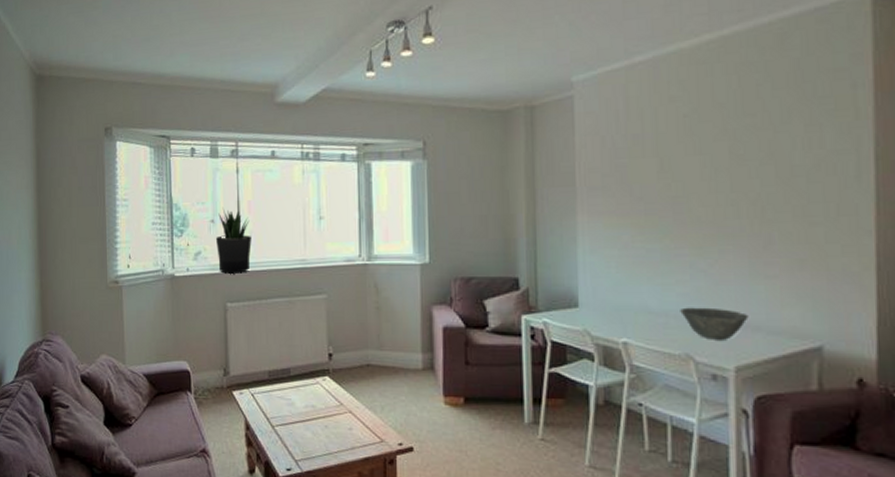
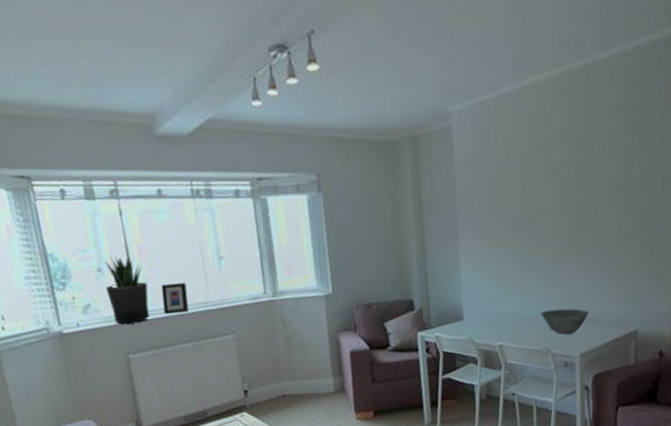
picture frame: none [262,238,287,269] -> present [161,283,189,314]

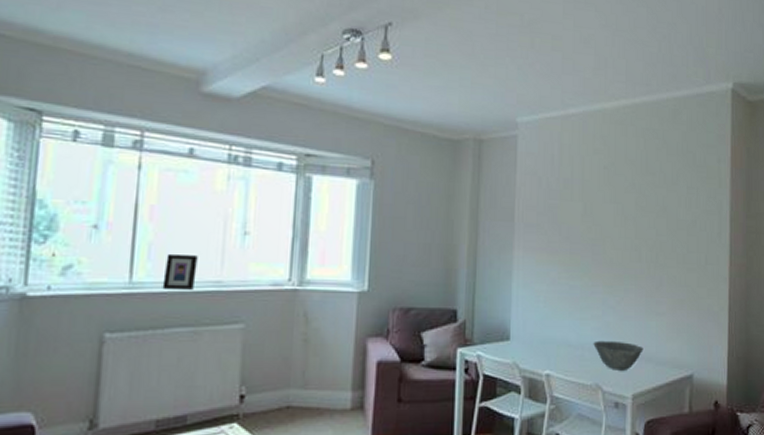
planter: present [105,255,150,325] -> none [97,211,150,295]

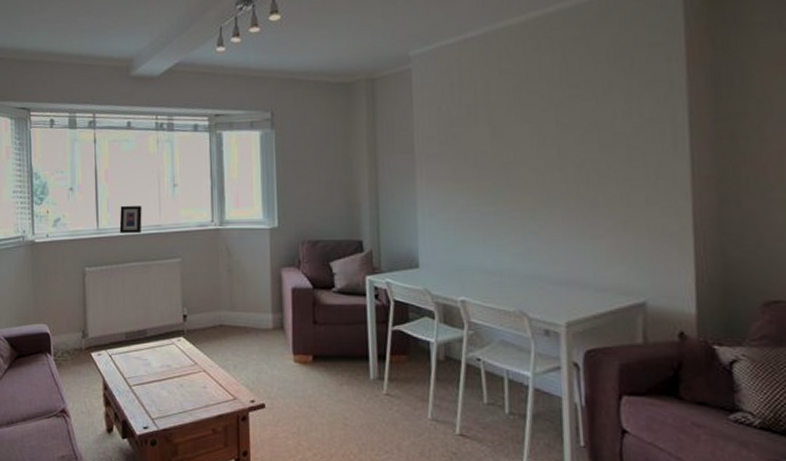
bowl: present [593,340,644,371] -> none [514,266,577,297]

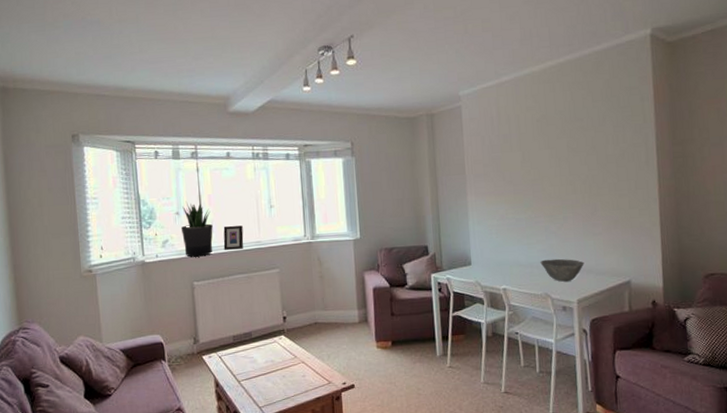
planter: none [74,177,109,239] -> present [180,202,213,257]
bowl: none [514,266,577,297] -> present [540,258,584,282]

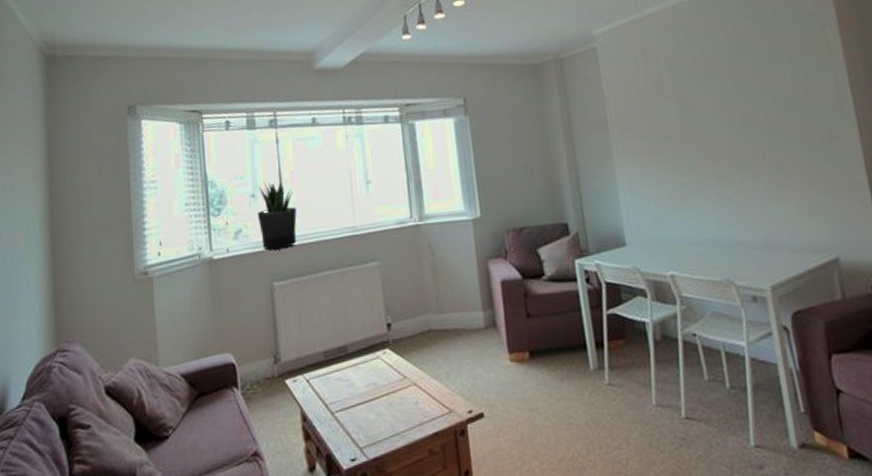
picture frame: present [223,225,244,250] -> none [309,207,335,240]
bowl: present [540,258,584,282] -> none [715,232,775,263]

